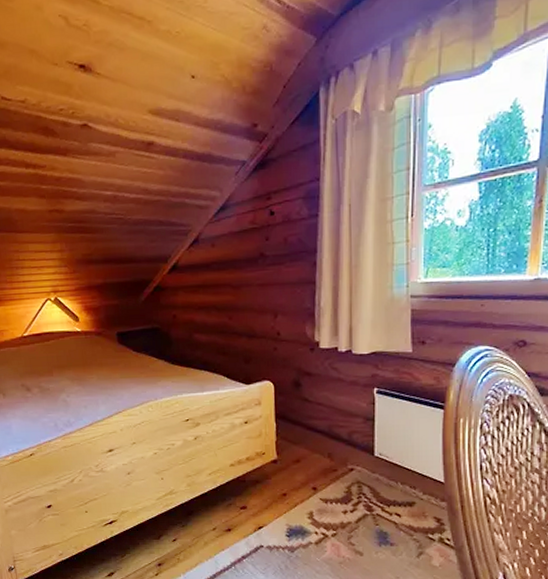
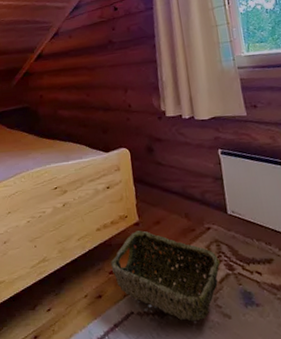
woven basket: none [243,468,359,557] -> present [110,230,220,322]

